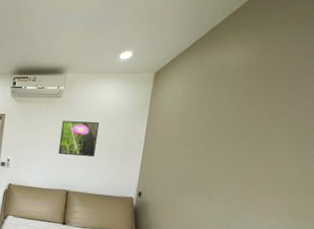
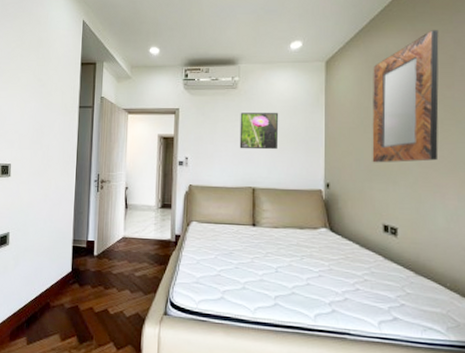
home mirror: none [189,41,289,178] -> present [372,30,439,163]

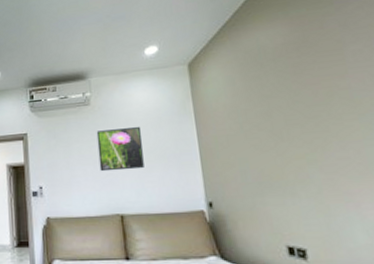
home mirror: present [372,30,439,163] -> none [244,14,344,174]

